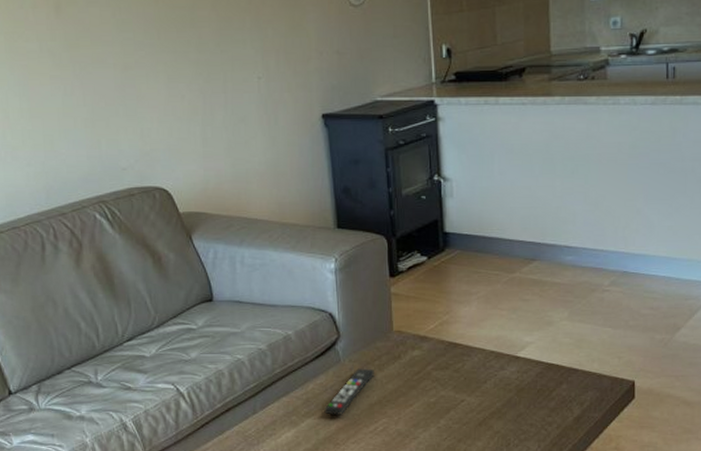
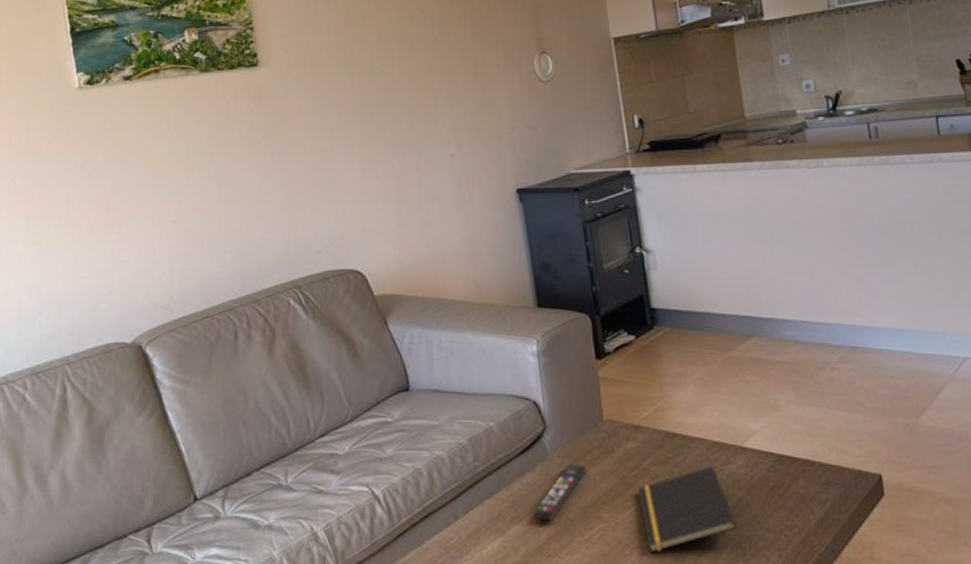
notepad: none [420,372,505,443] -> present [638,466,738,553]

